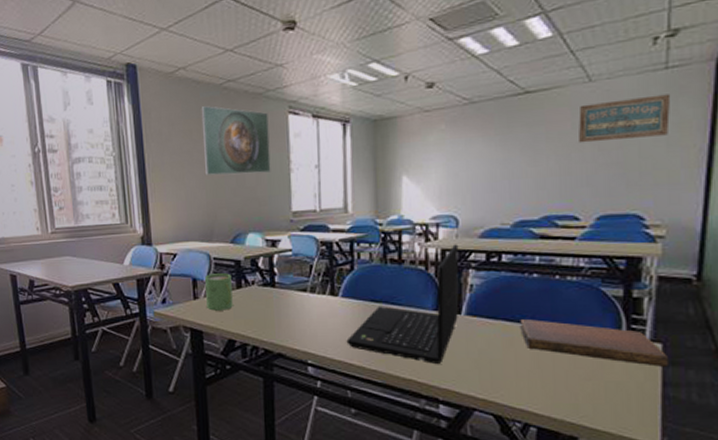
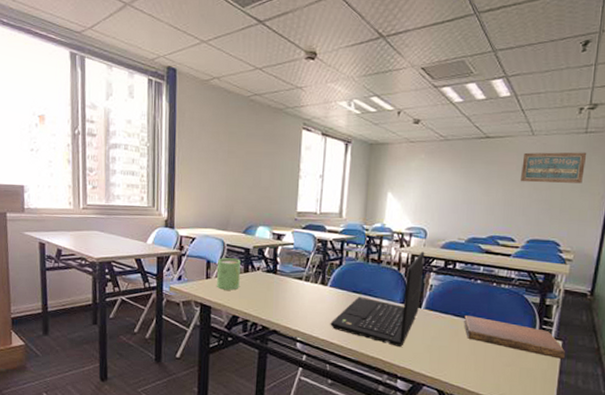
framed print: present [201,106,271,175] -> none [227,113,286,177]

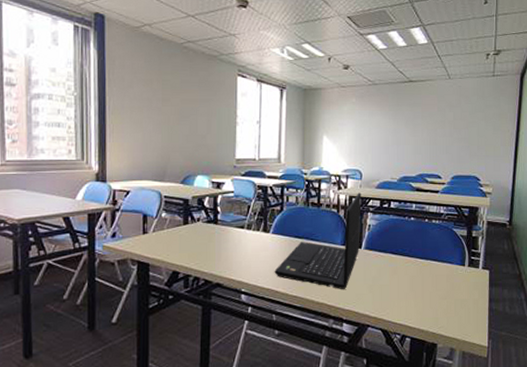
mug: present [216,258,241,290] -> none [154,210,179,245]
notebook: present [464,316,566,360] -> none [402,253,493,288]
wall art: present [521,152,587,184] -> none [442,93,496,123]

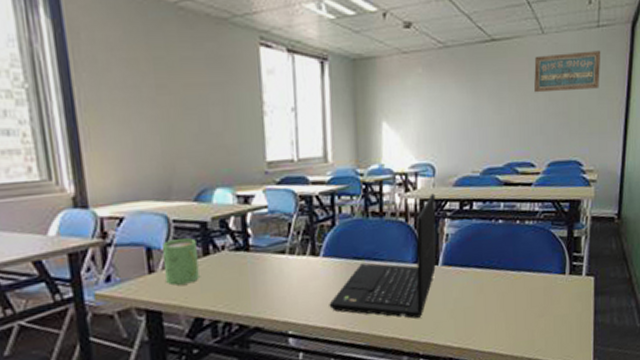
mug: none [154,210,179,245] -> present [162,238,199,286]
wall art: none [442,93,496,123] -> present [534,50,601,93]

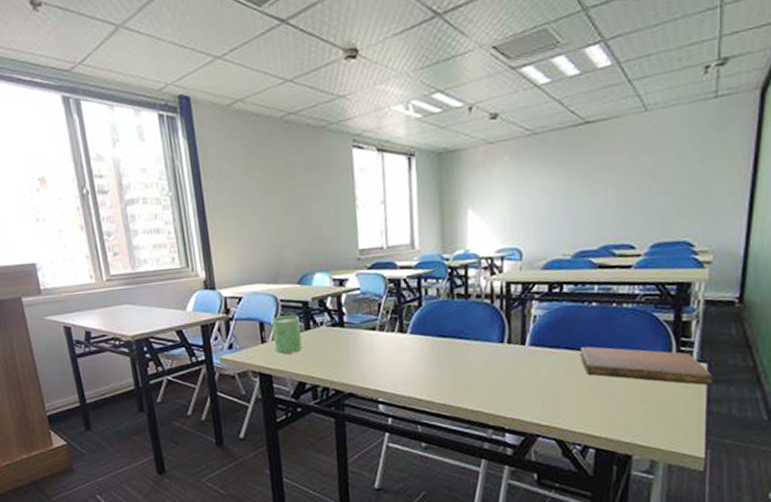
laptop: present [329,193,436,319] -> none [416,276,523,395]
notebook: none [488,264,599,298] -> present [580,346,714,386]
wall art: present [534,50,601,93] -> none [635,122,720,173]

